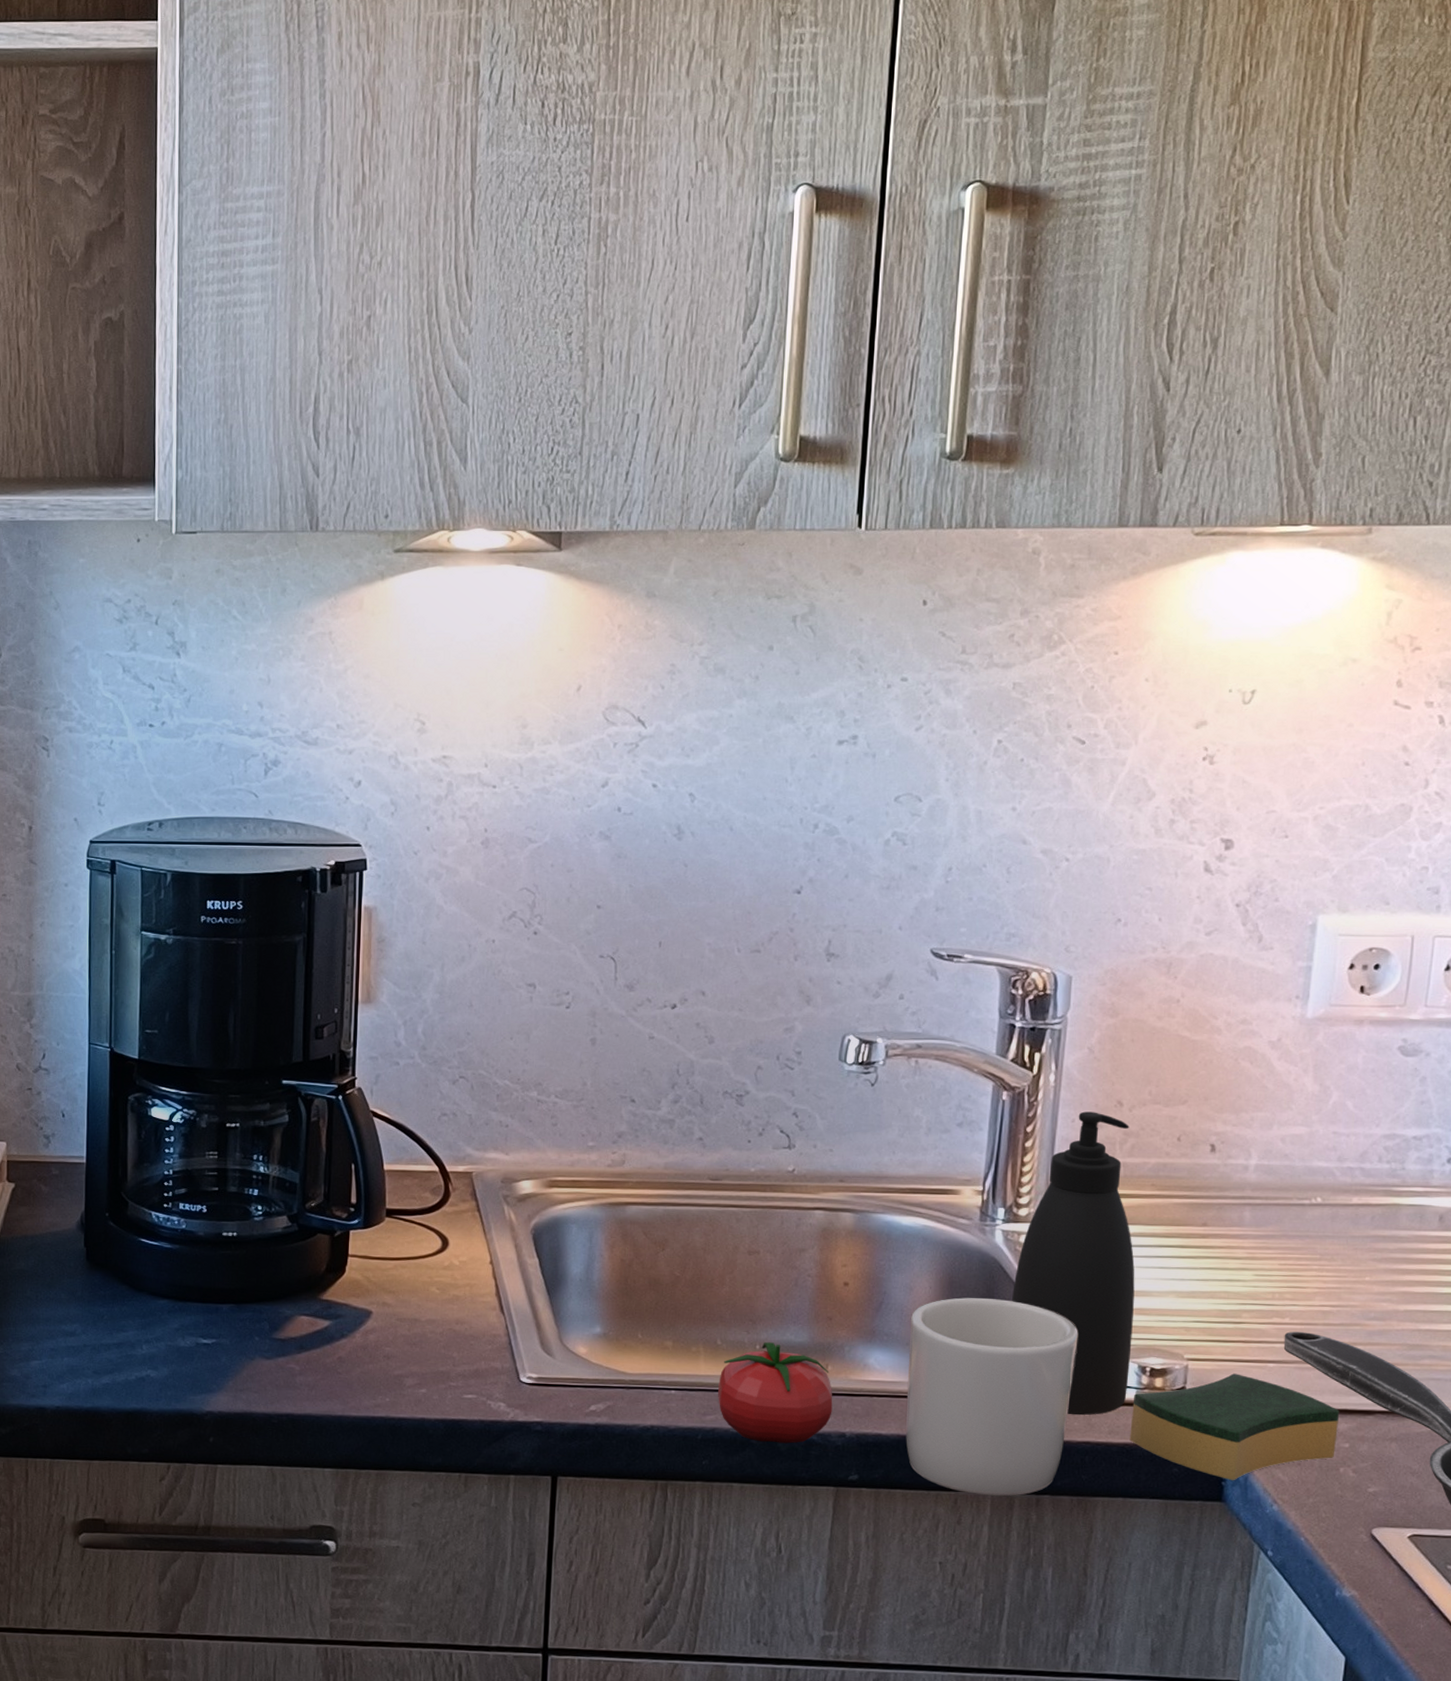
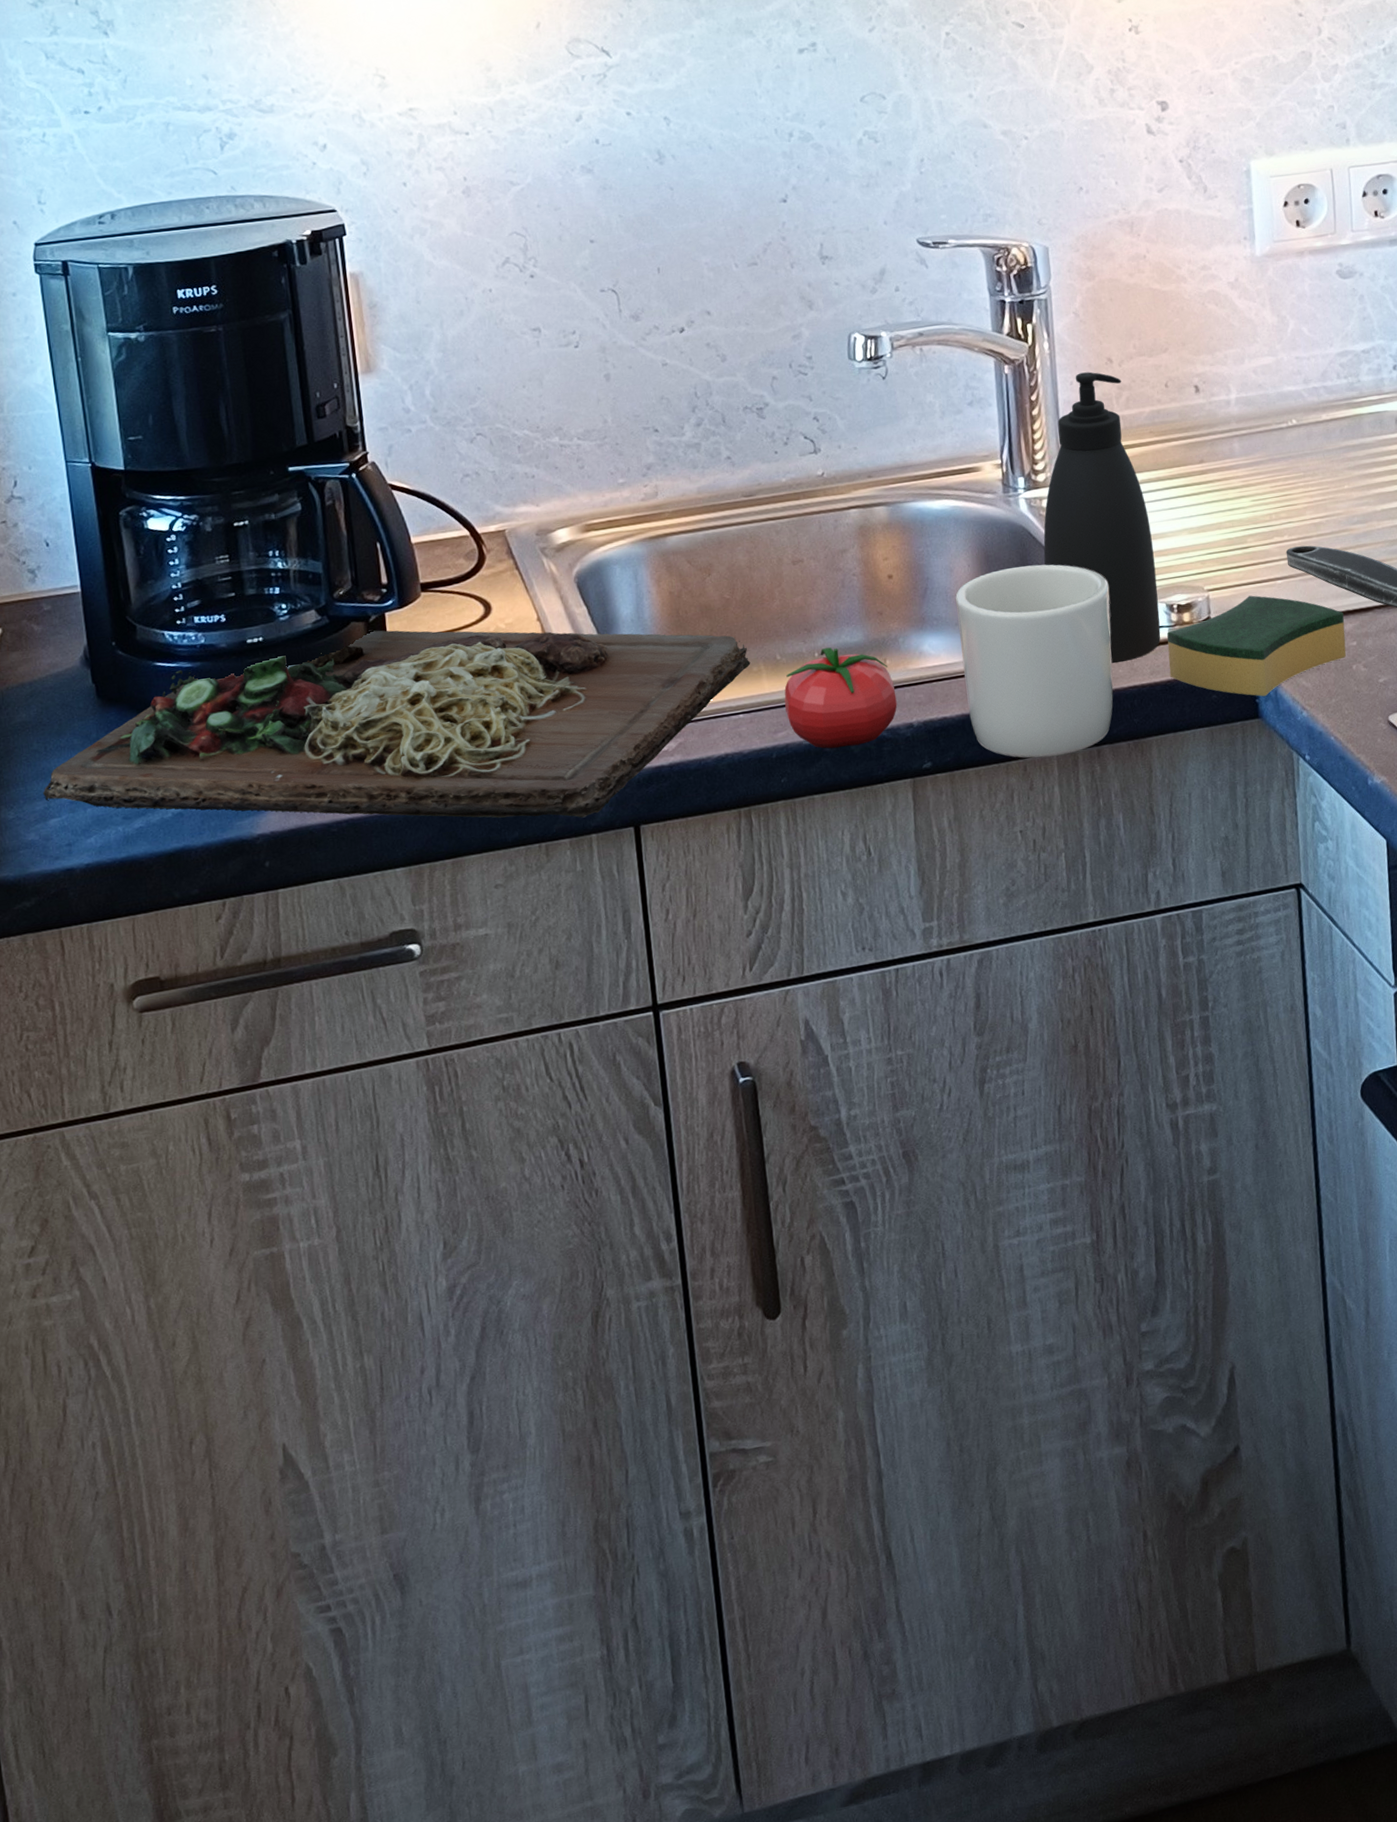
cutting board: none [29,1244,691,1458] -> present [43,630,751,818]

